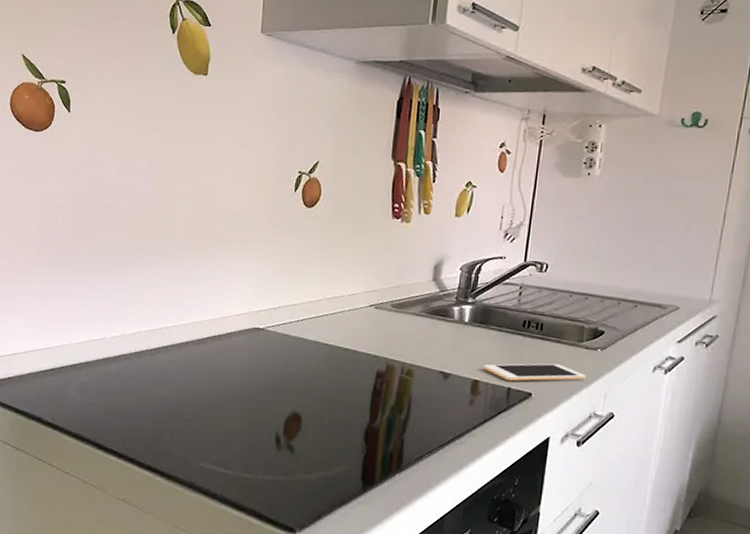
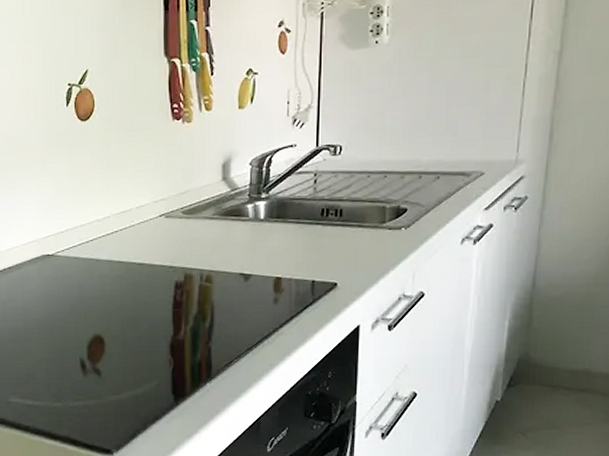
cell phone: present [483,363,587,382] -> none [284,249,392,274]

